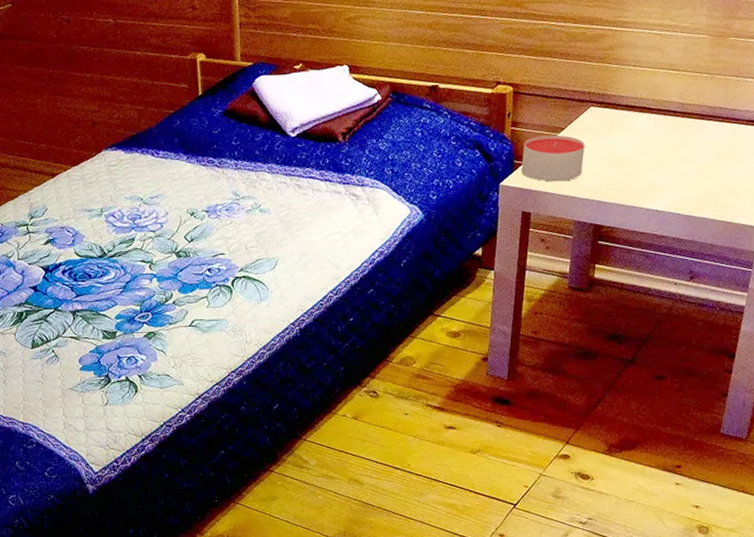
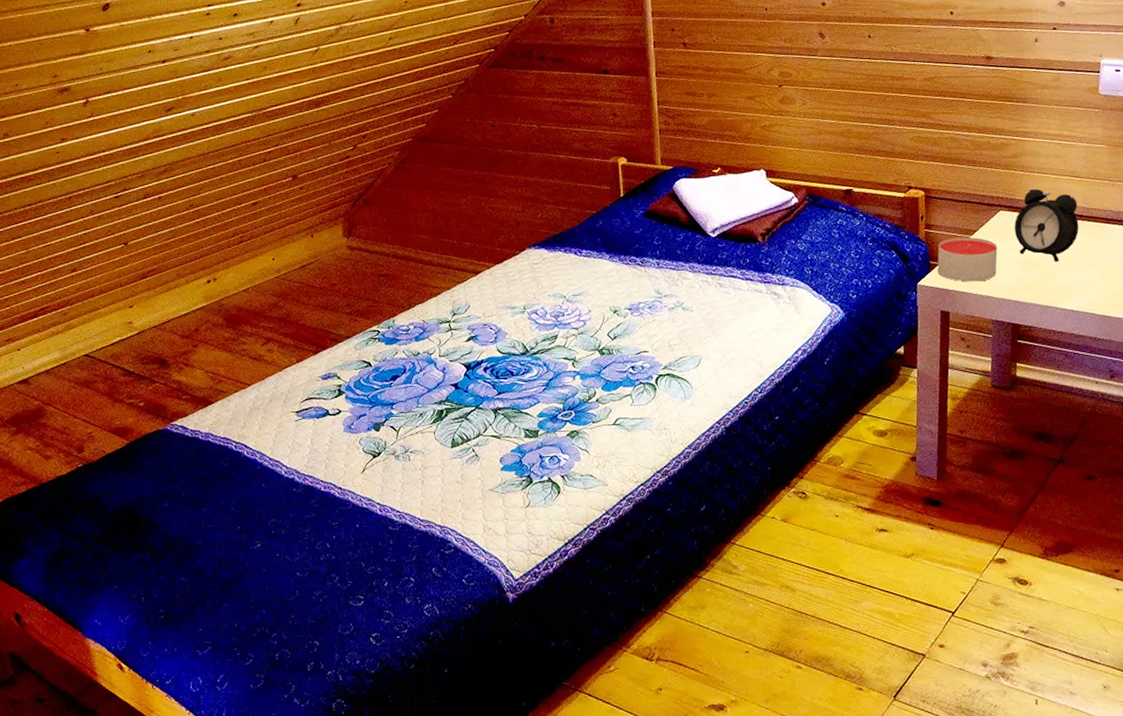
alarm clock: none [604,81,673,160] -> present [1014,187,1079,262]

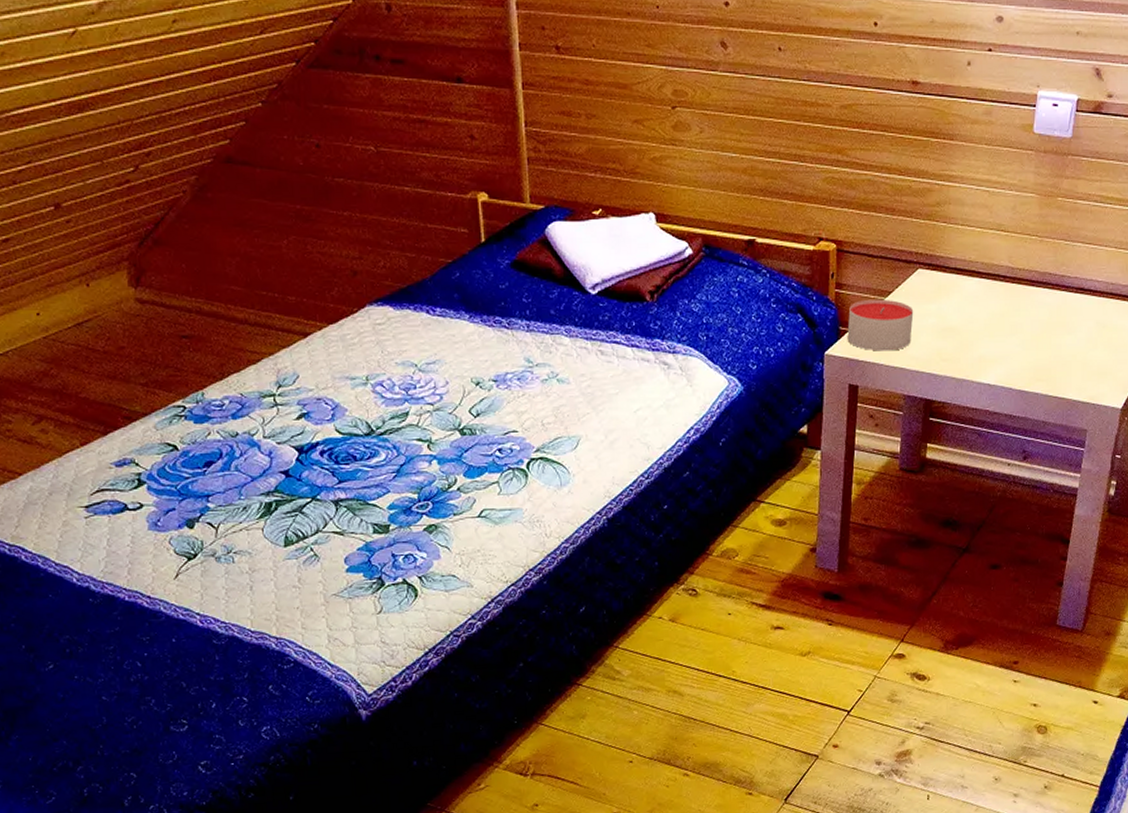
alarm clock: present [1014,187,1079,262] -> none [932,242,1002,329]

